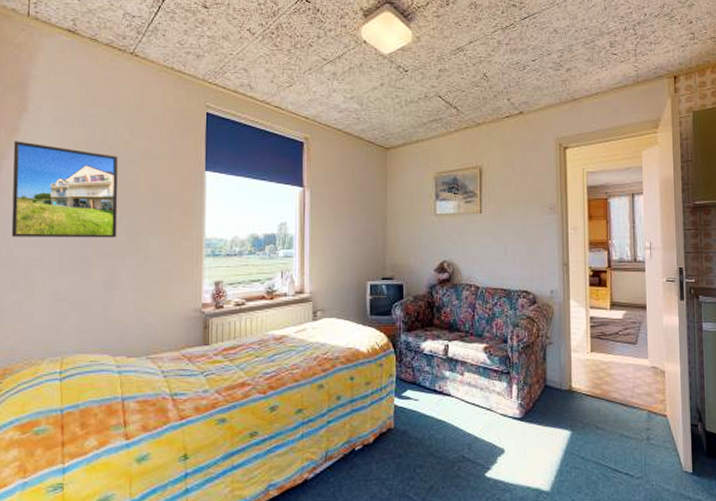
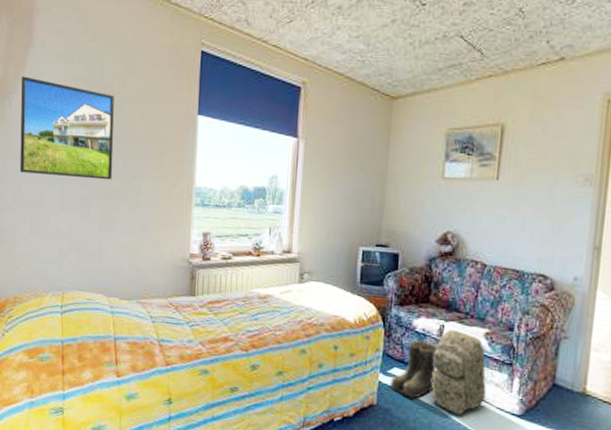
boots: none [404,361,445,417] -> present [388,340,437,399]
backpack: none [441,347,490,427] -> present [431,329,487,416]

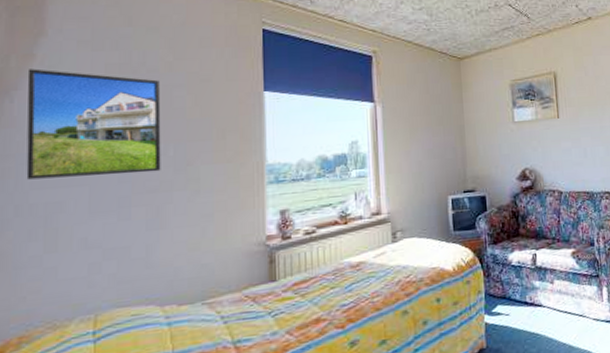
boots: present [388,340,437,399] -> none [495,273,536,332]
backpack: present [431,329,487,416] -> none [530,255,583,337]

